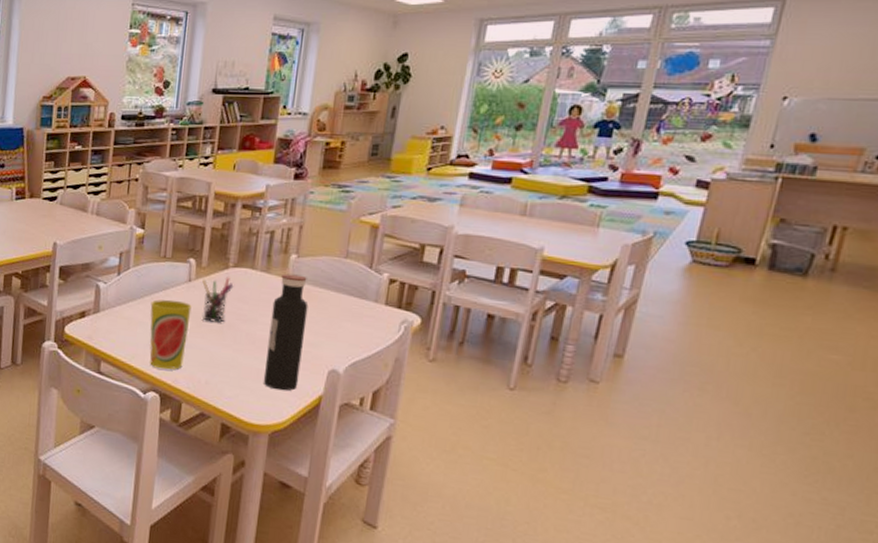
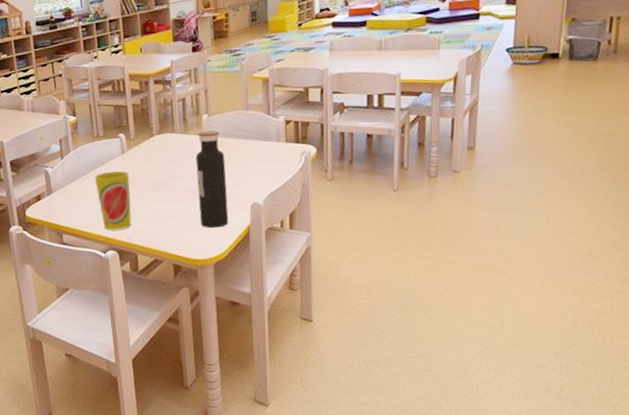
pen holder: present [202,277,234,323] -> none [134,143,161,183]

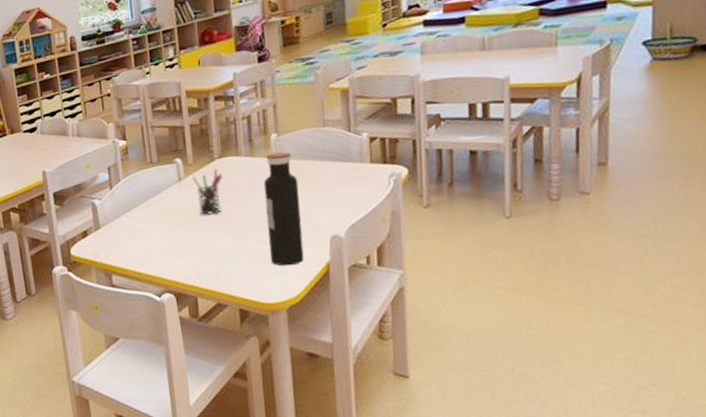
cup: present [94,170,132,230] -> none [147,201,191,270]
pen holder: none [134,143,161,183] -> present [192,168,223,215]

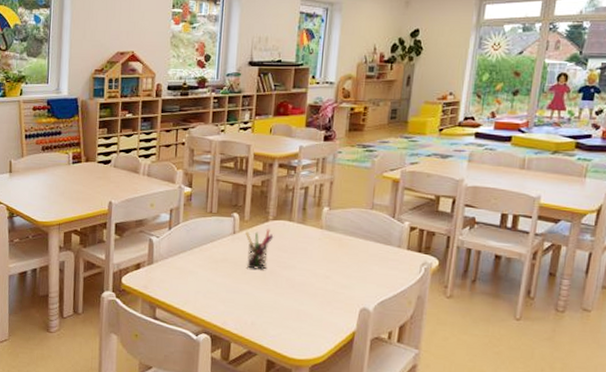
water bottle: present [263,152,305,266] -> none [302,224,340,329]

